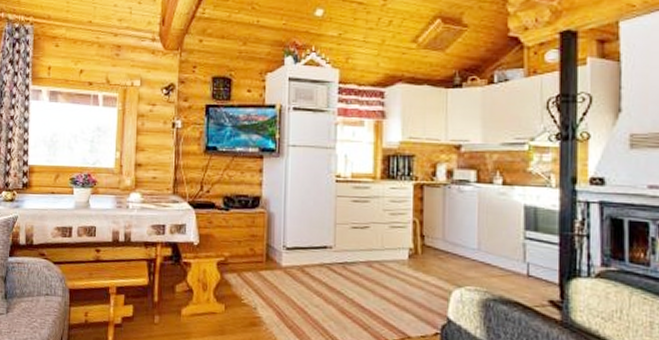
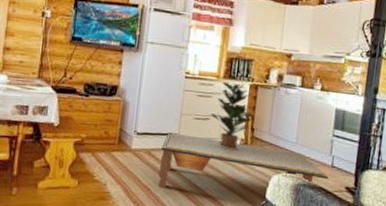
coffee table: none [315,246,525,311] -> present [158,133,329,189]
potted plant: none [370,183,422,262] -> present [211,81,254,150]

